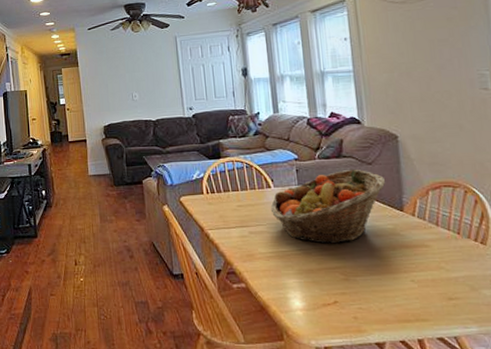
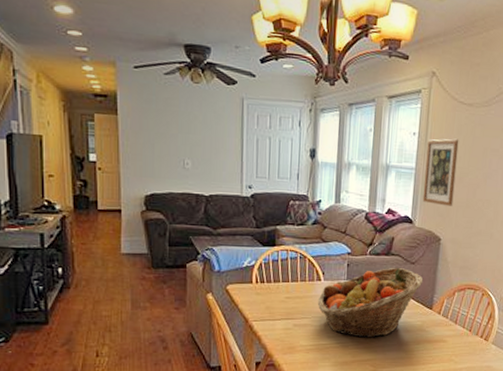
wall art: none [362,36,405,103] -> present [422,138,459,206]

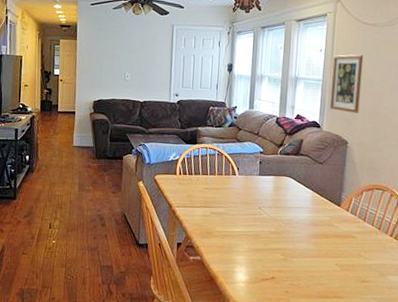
fruit basket: present [317,267,424,339] -> none [232,166,331,230]

